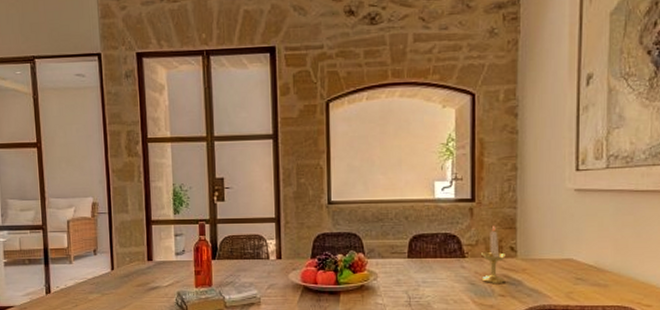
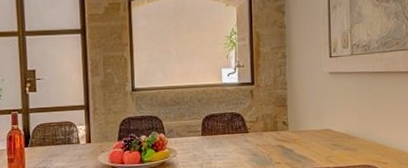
candlestick: present [481,225,505,283] -> none [261,104,280,153]

